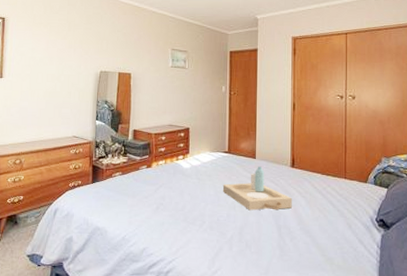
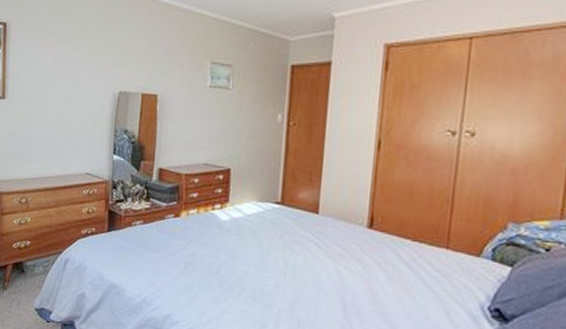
serving tray: present [222,166,292,211] -> none [270,224,366,283]

